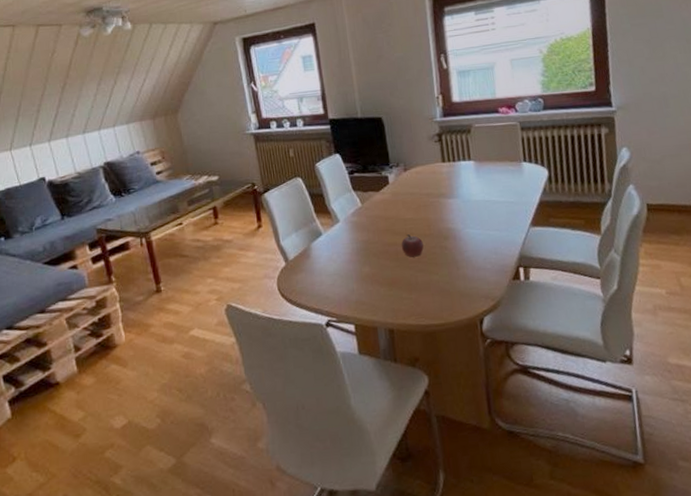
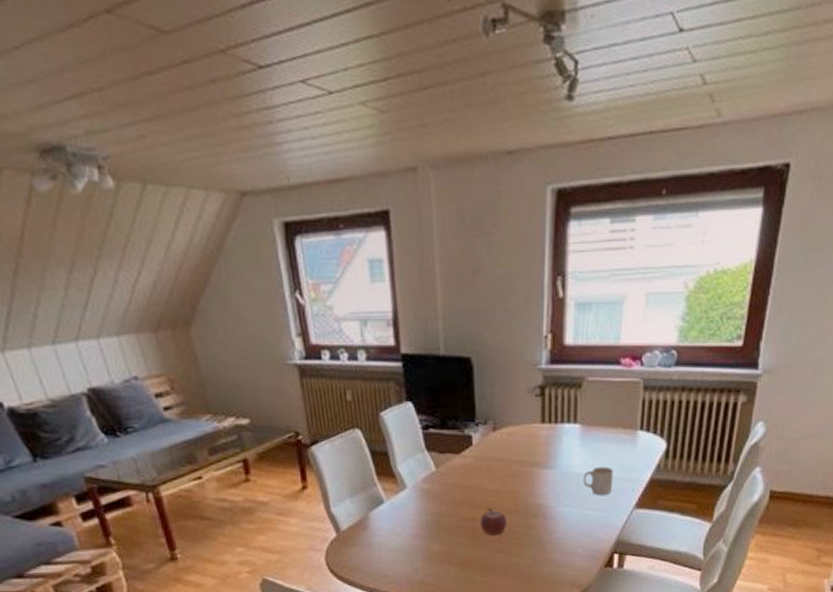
cup: none [482,193,509,218] -> present [583,466,614,496]

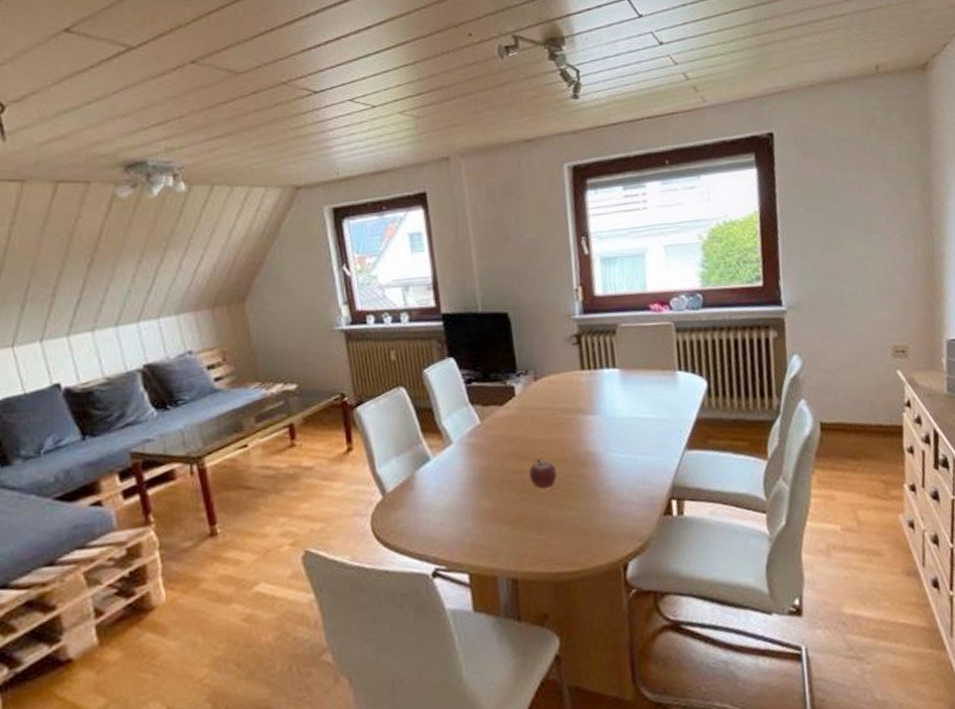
cup: present [583,466,614,496] -> none [629,408,660,440]

